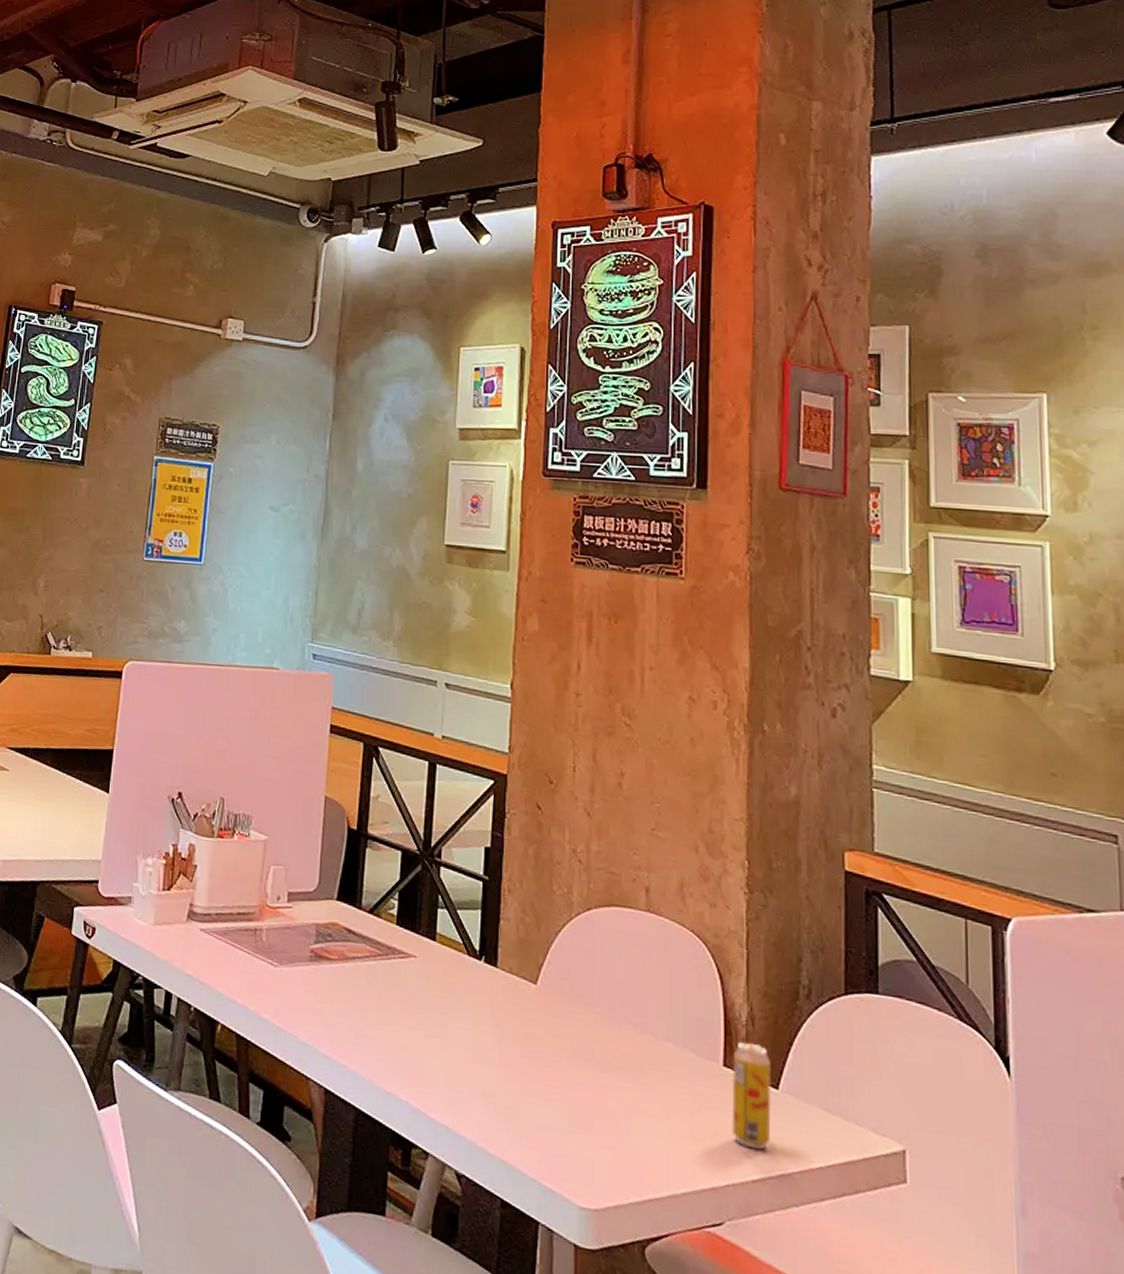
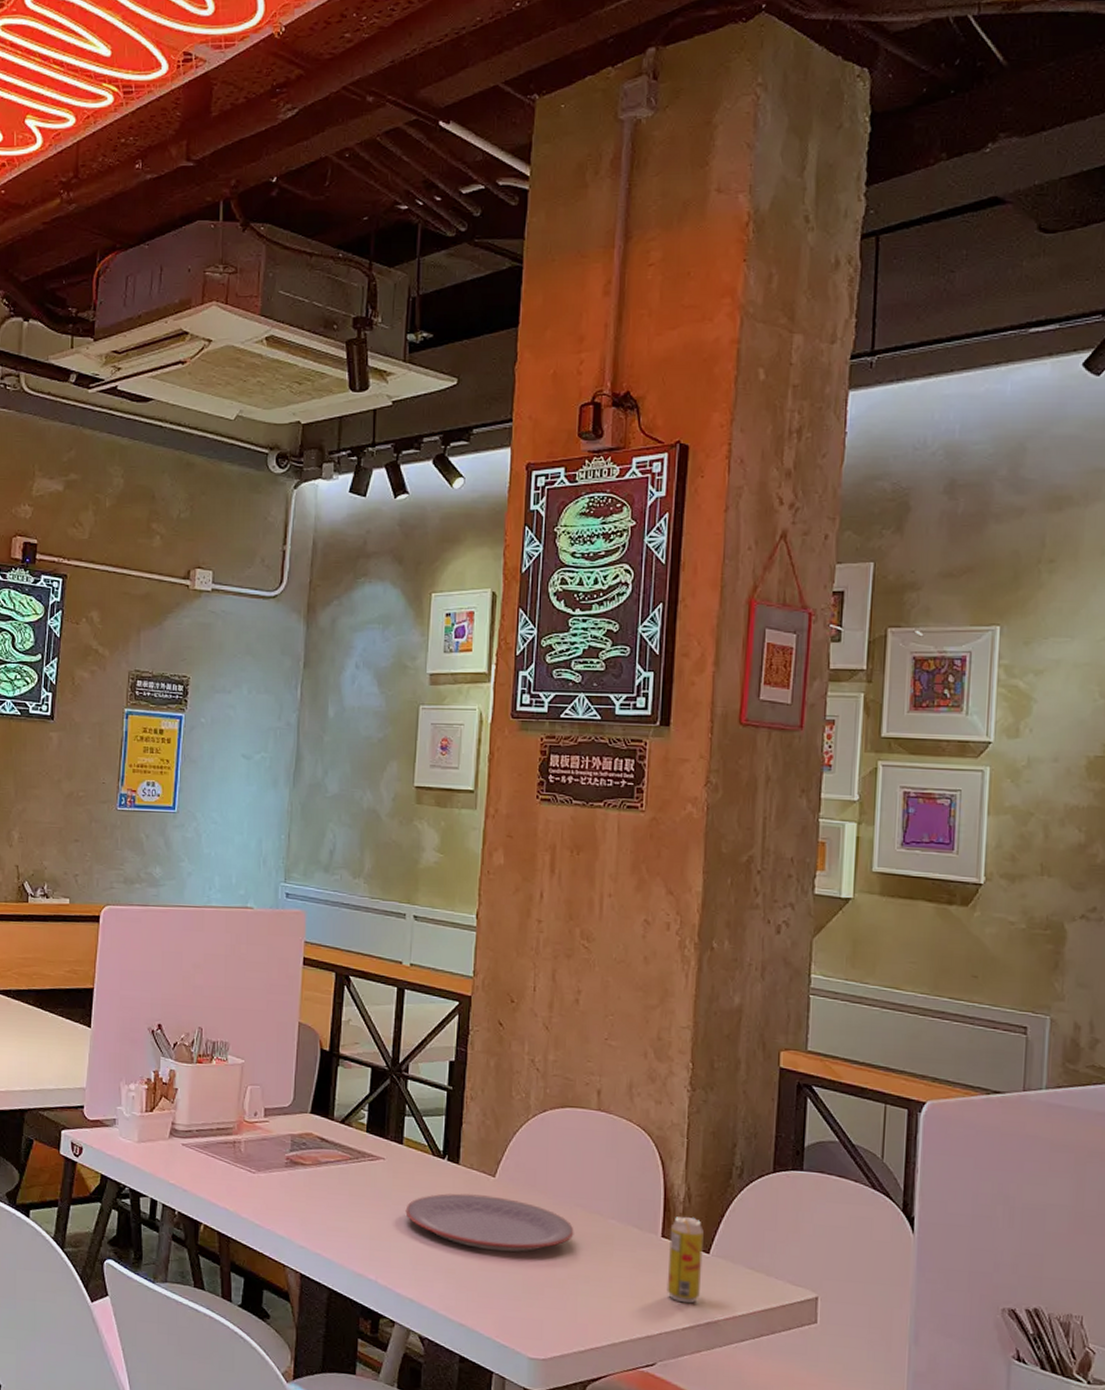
plate: none [439,1001,626,1076] -> present [405,1193,574,1252]

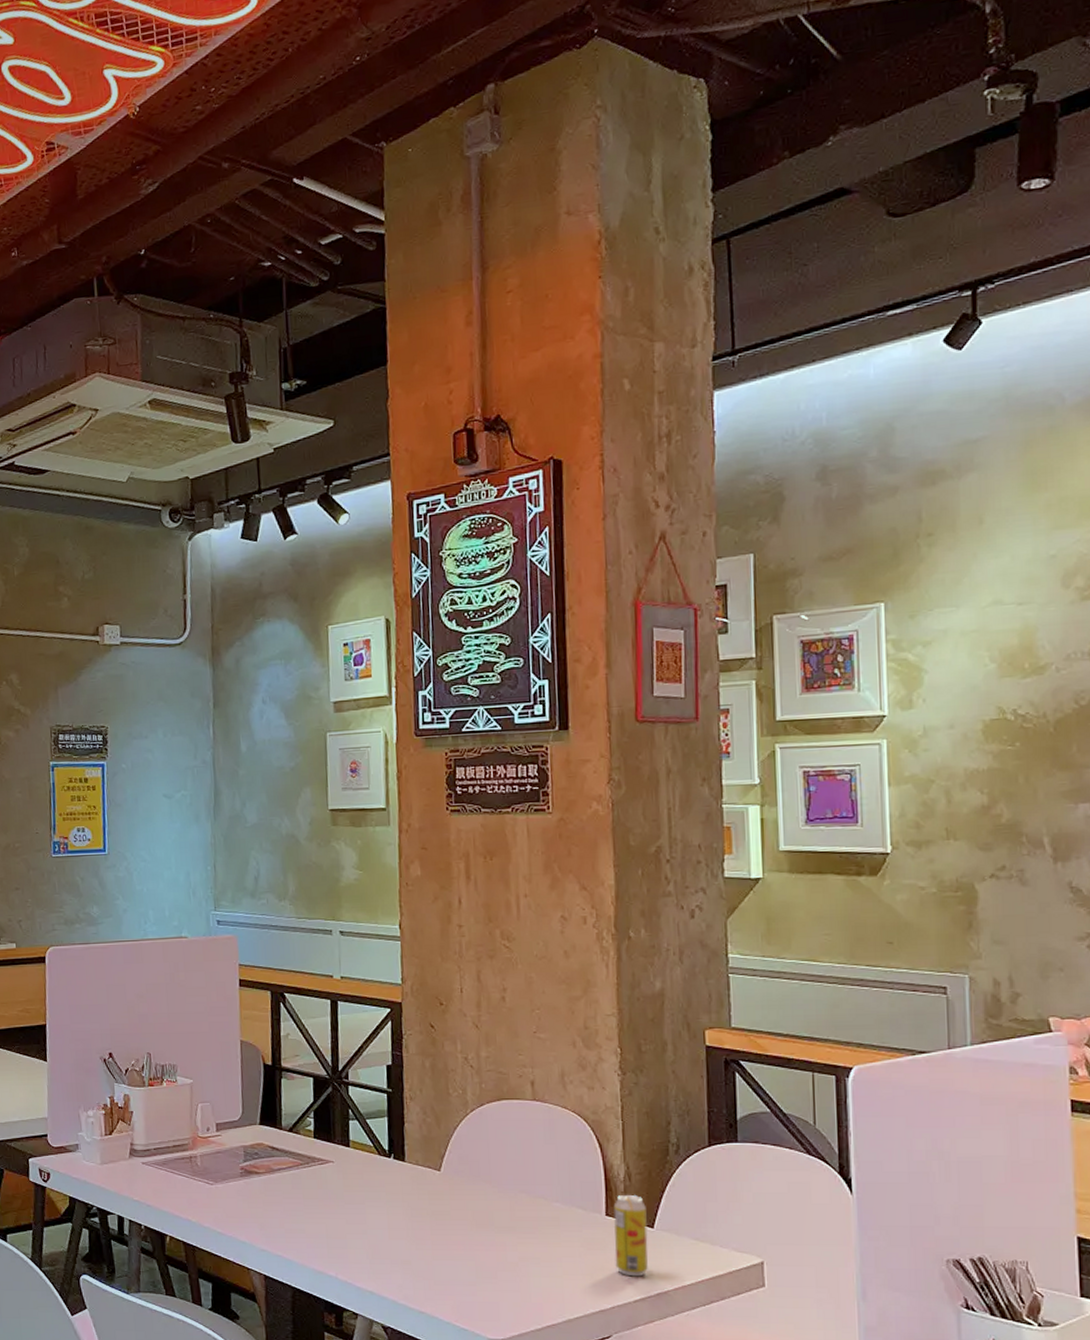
plate: present [405,1193,574,1252] -> none [358,1189,521,1241]

